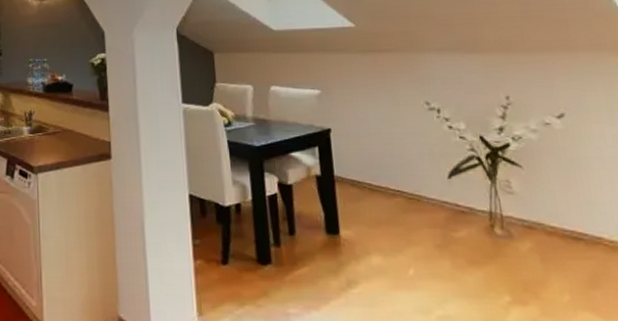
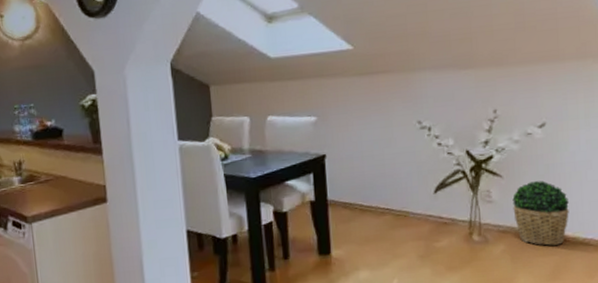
potted plant: none [536,175,603,248] -> present [512,181,569,246]

